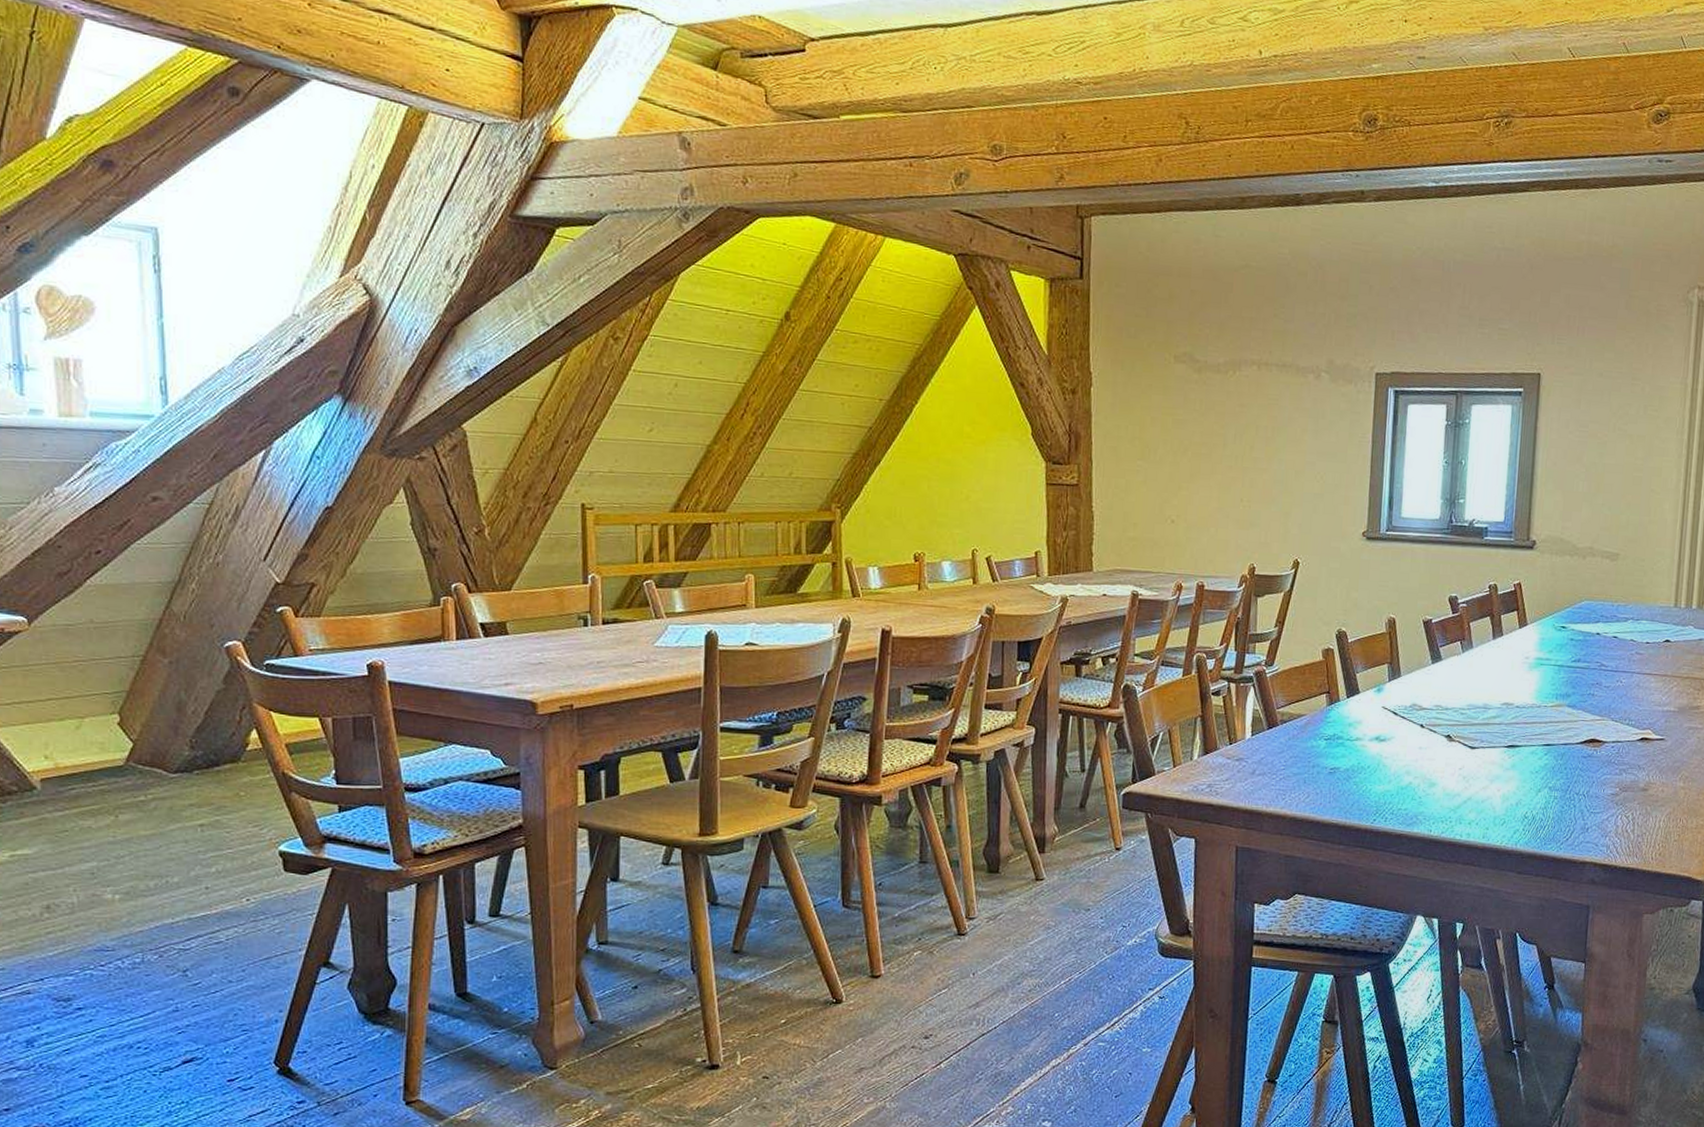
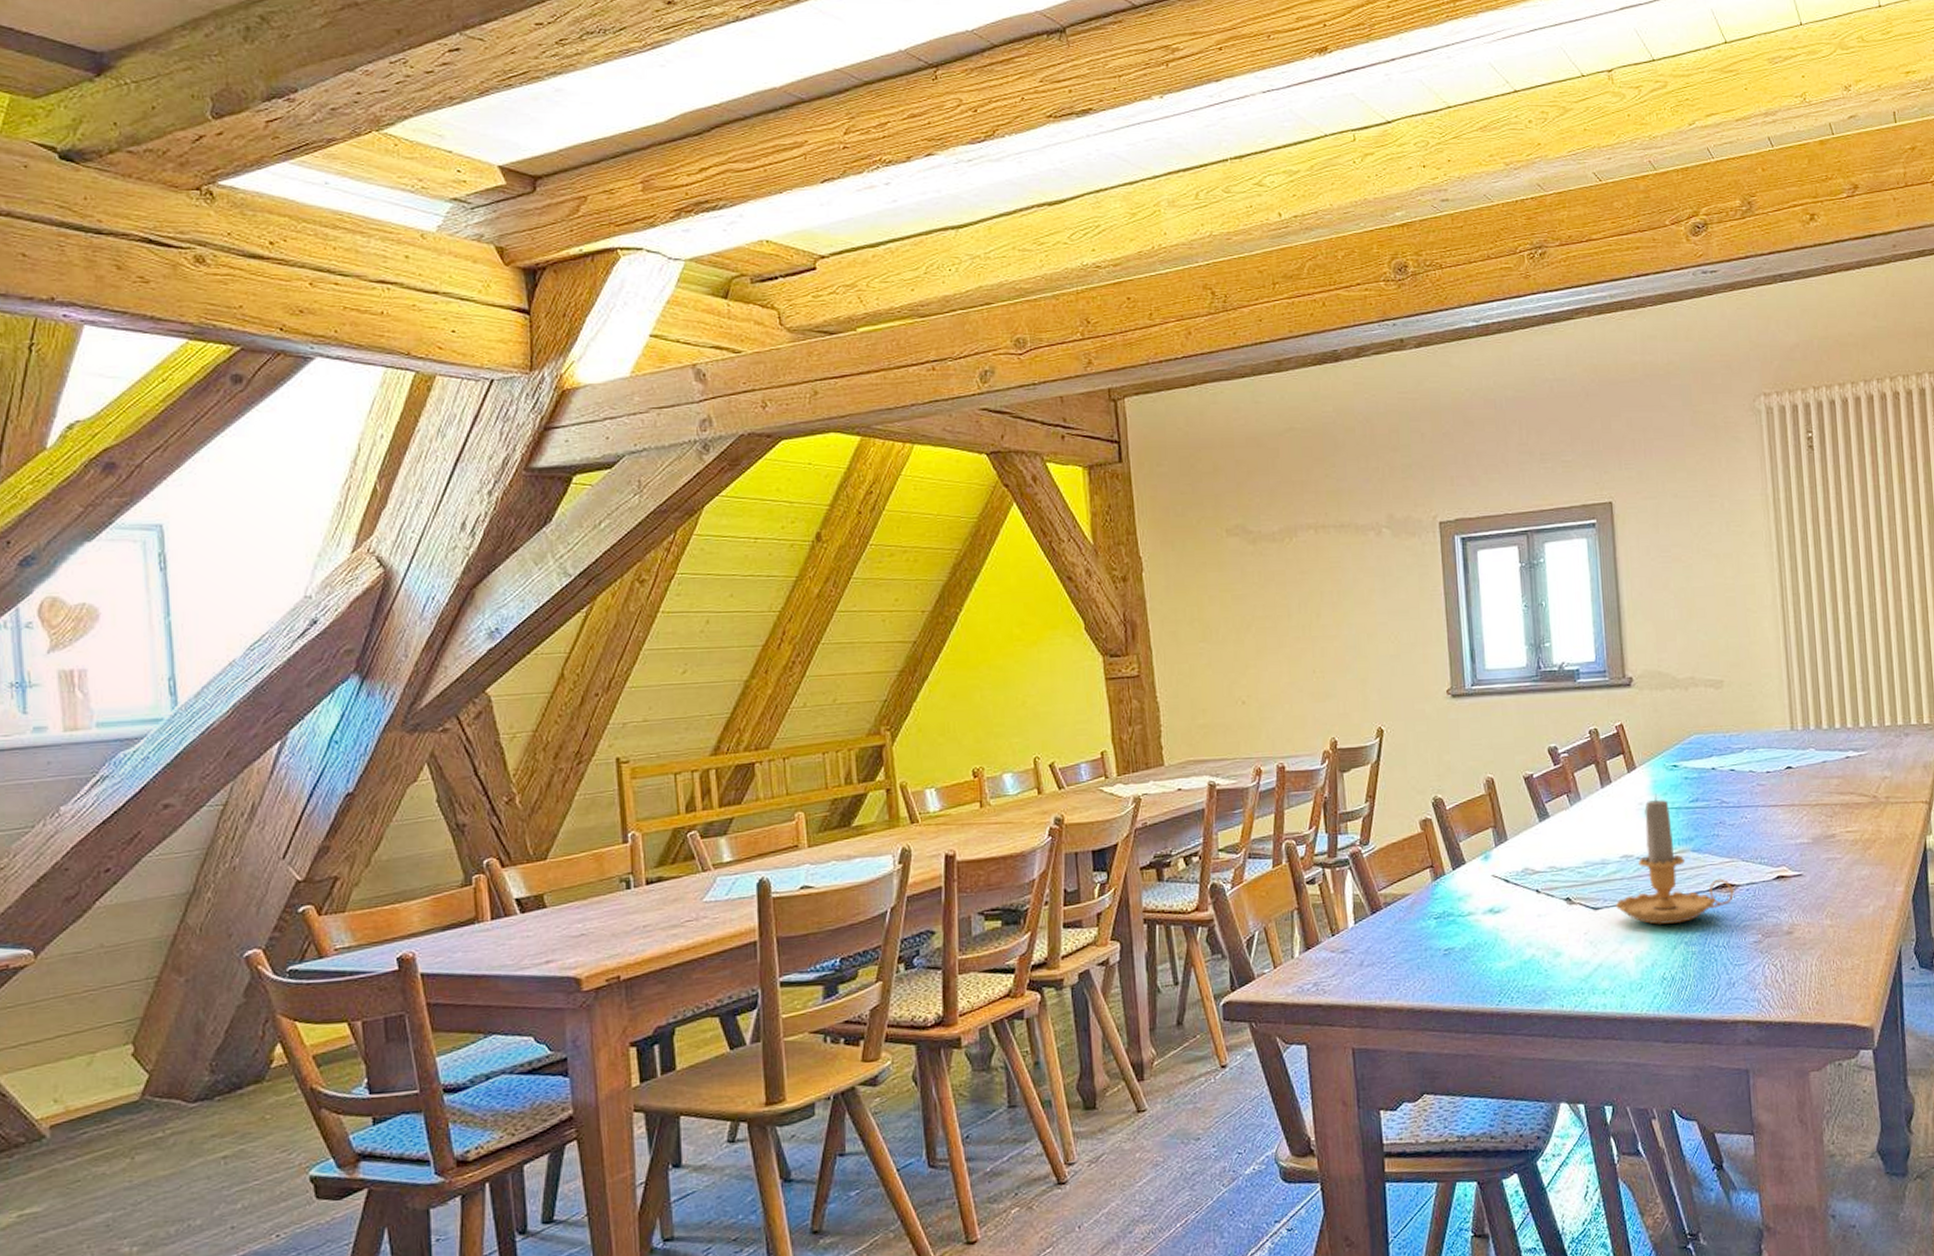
candle: none [1491,650,1600,769] -> present [1616,793,1734,925]

